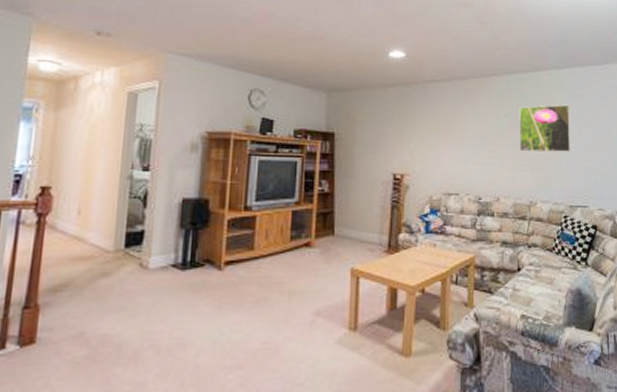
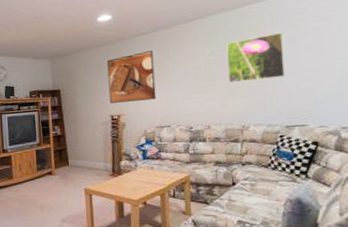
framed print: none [393,101,446,160] -> present [106,50,157,103]

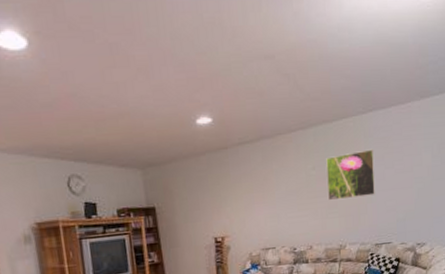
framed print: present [106,50,157,103] -> none [208,162,261,224]

